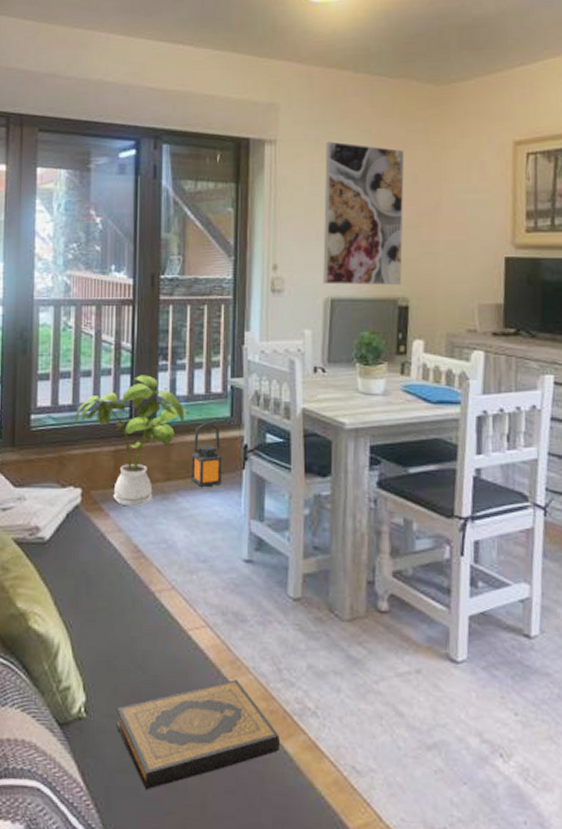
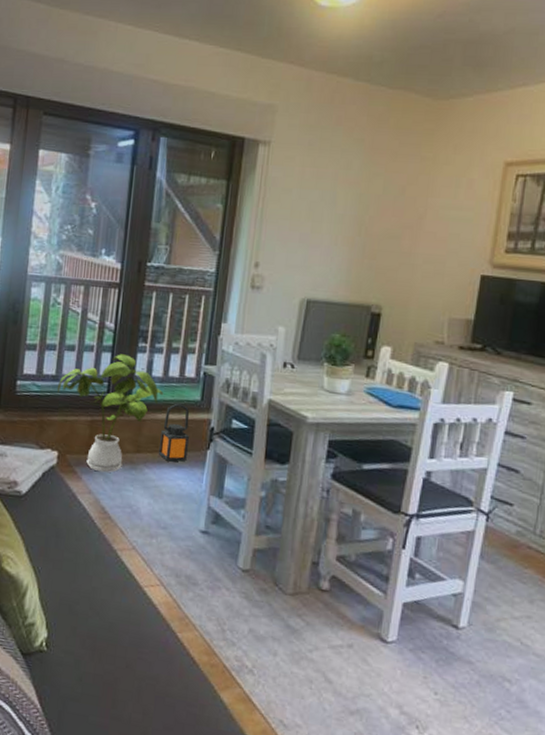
hardback book: present [116,679,280,790] -> none [72,633,218,718]
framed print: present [323,141,405,285] -> none [301,147,395,292]

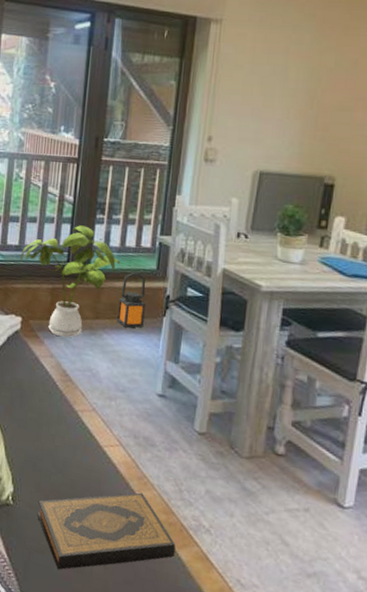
hardback book: none [72,633,218,718] -> present [37,492,176,570]

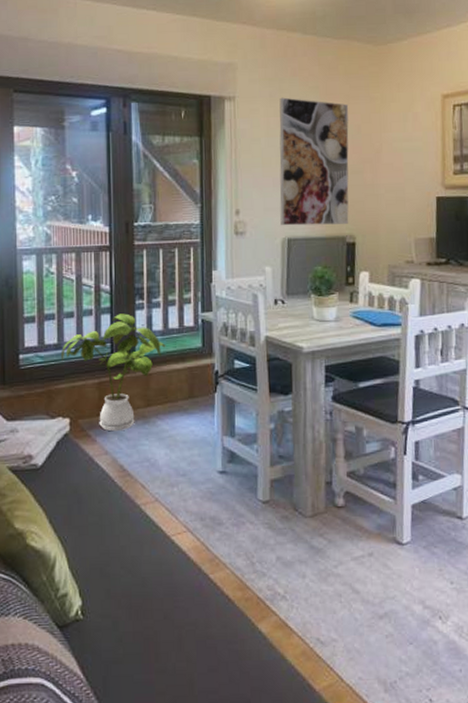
hardback book: present [37,492,176,570] -> none [110,575,255,676]
lantern: present [117,272,146,328] -> none [168,353,196,410]
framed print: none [254,23,347,164] -> present [279,97,349,226]

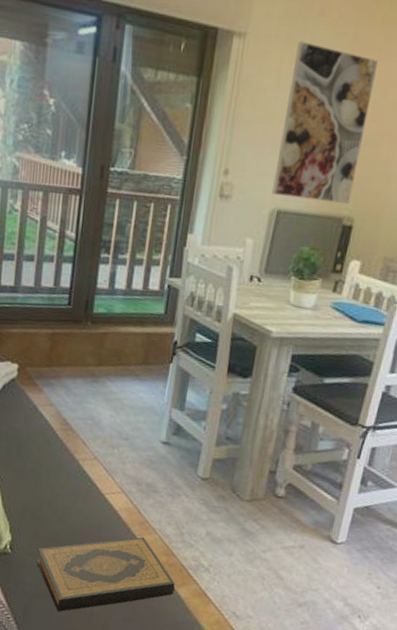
house plant: present [60,313,166,432] -> none [16,265,127,385]
hardback book: none [110,575,255,676] -> present [36,537,175,612]

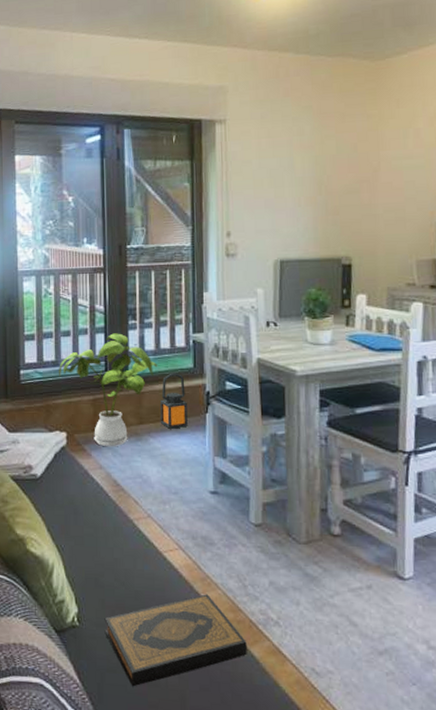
house plant: none [16,265,127,385] -> present [58,333,158,447]
lantern: none [121,316,153,375] -> present [160,373,188,429]
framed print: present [272,41,379,204] -> none [271,118,345,248]

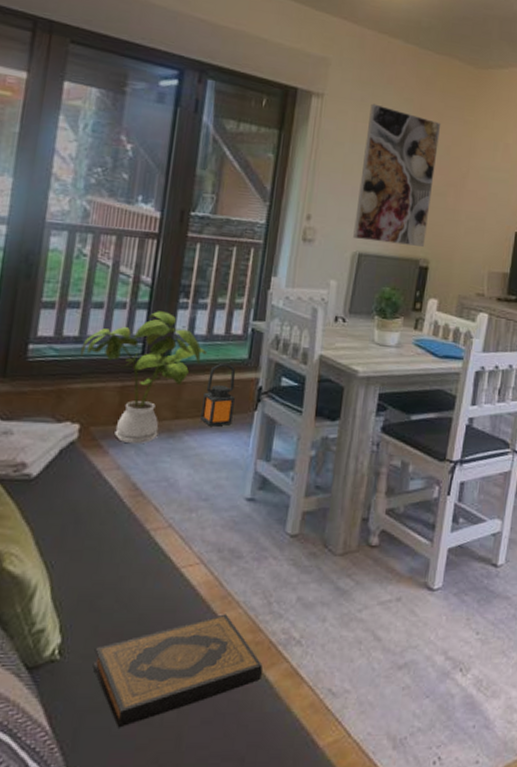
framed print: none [271,118,345,248] -> present [353,103,441,247]

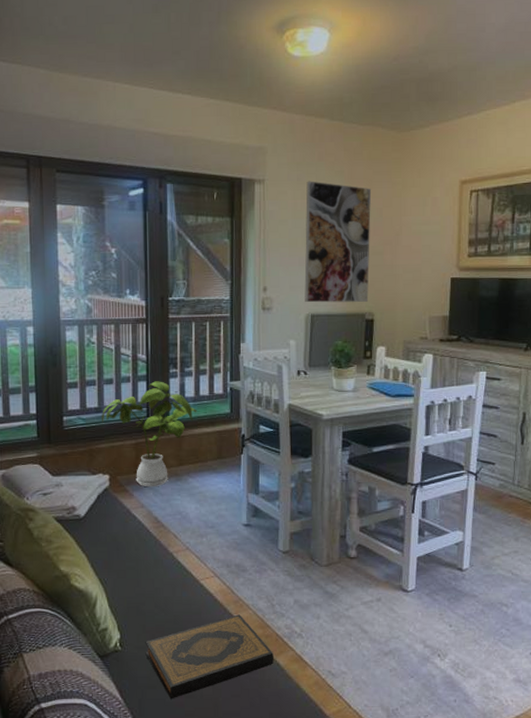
lantern: present [201,362,236,426] -> none [199,418,224,469]

